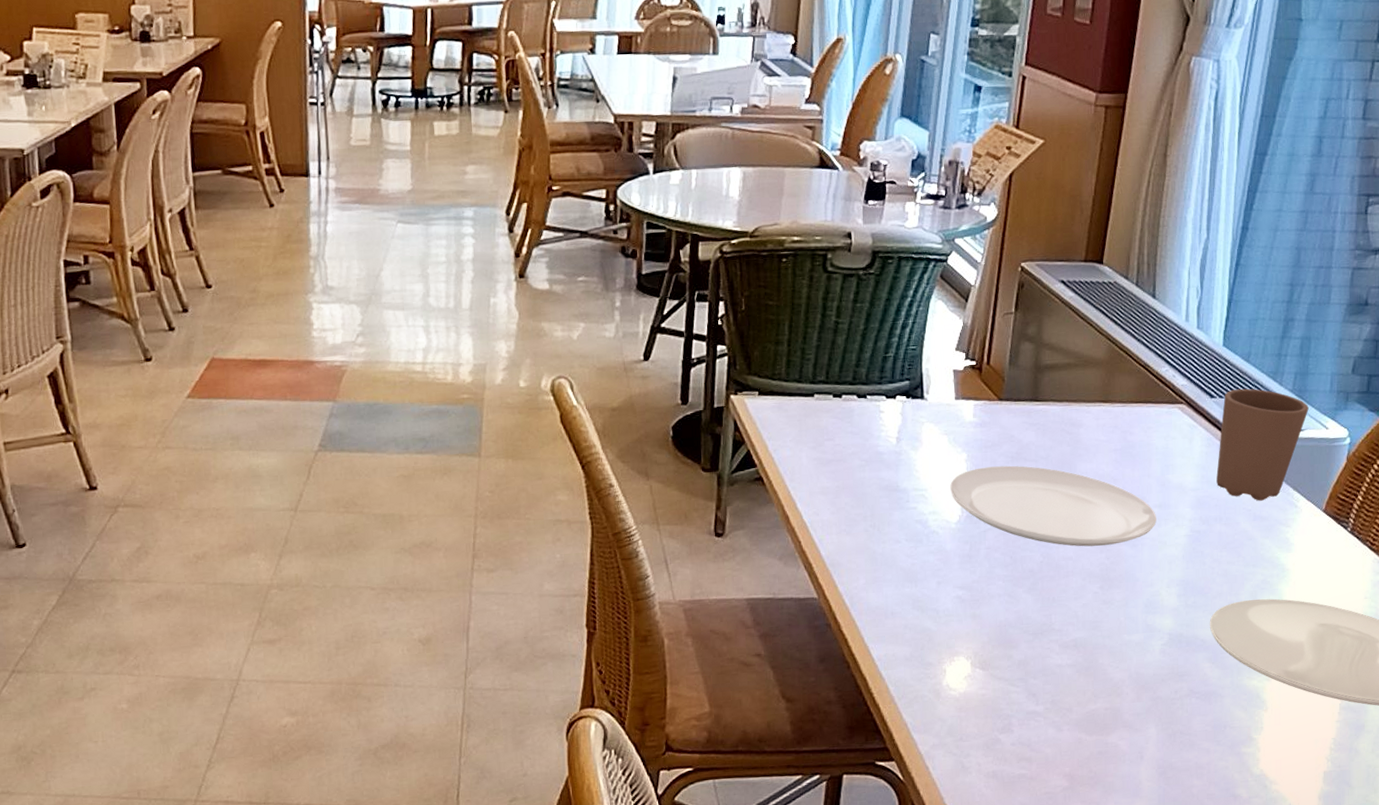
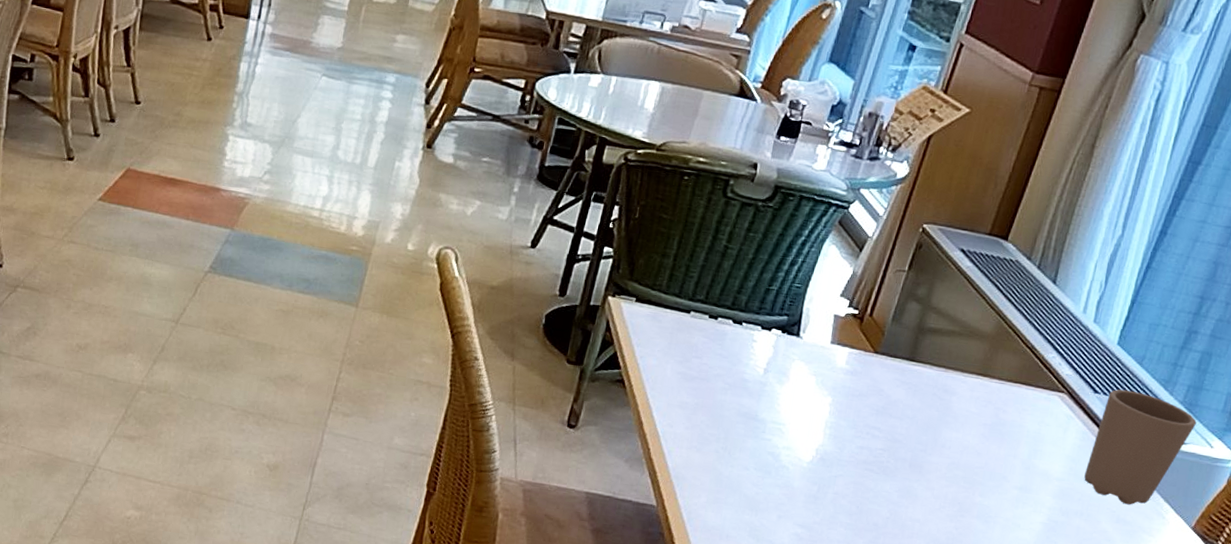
plate: present [950,465,1157,547] -> none [808,414,1015,517]

